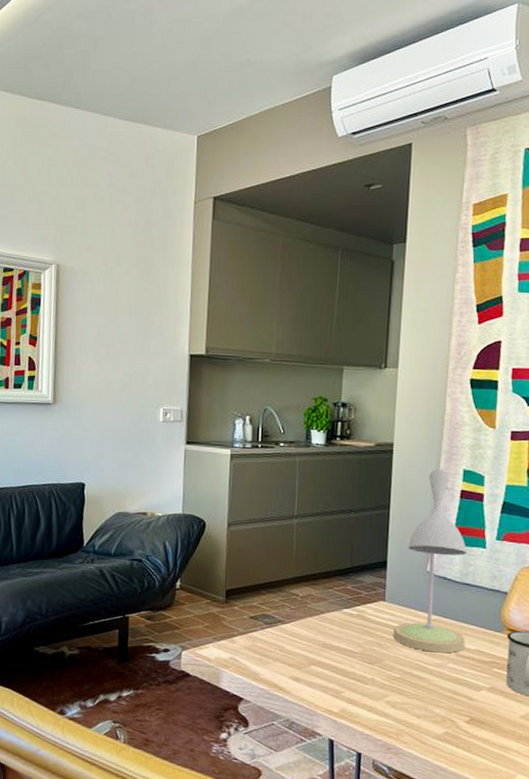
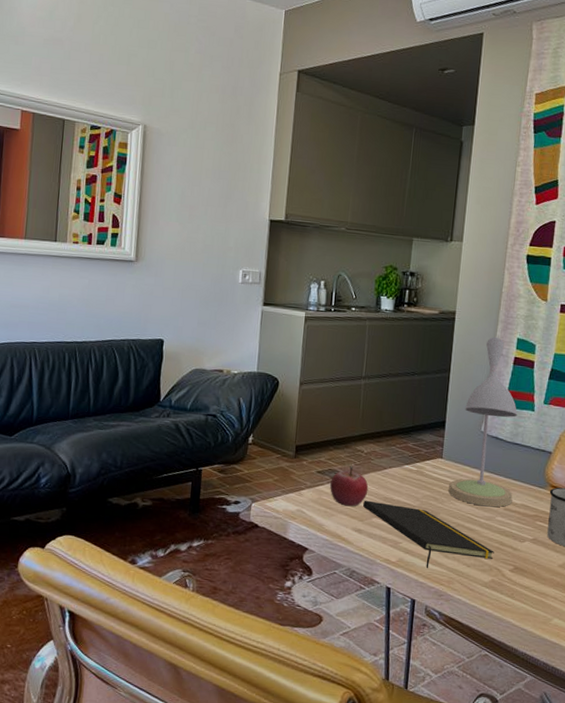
fruit: none [264,611,306,654] -> present [330,466,369,507]
notepad: none [299,647,447,719] -> present [362,500,494,568]

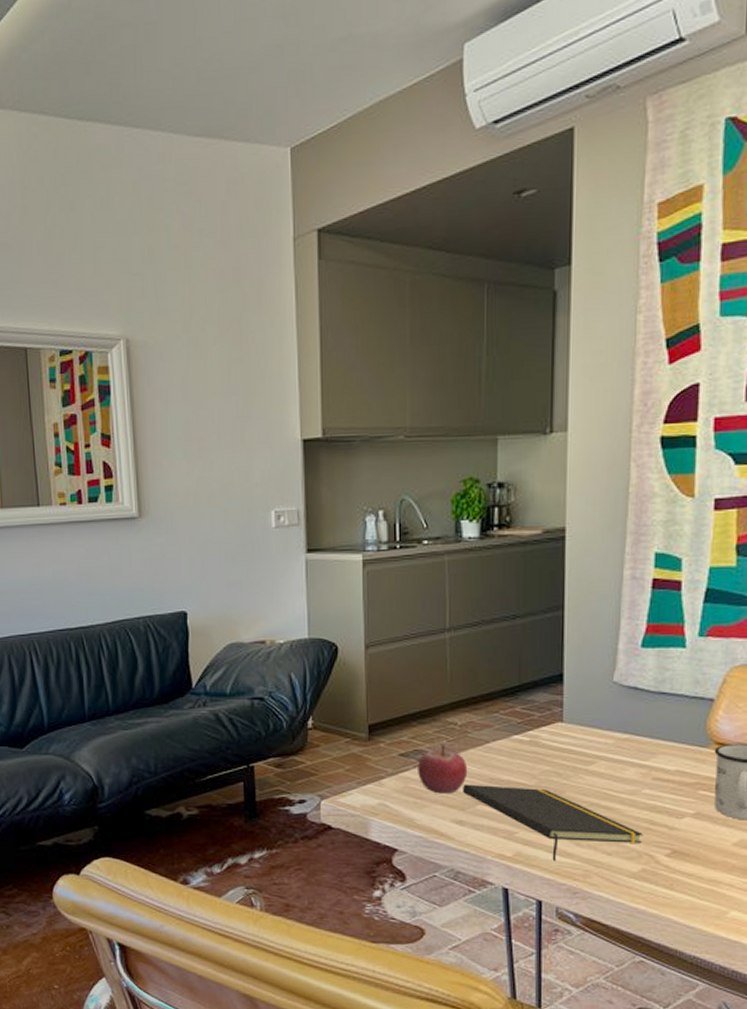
desk lamp: present [448,336,518,507] -> none [574,554,663,778]

